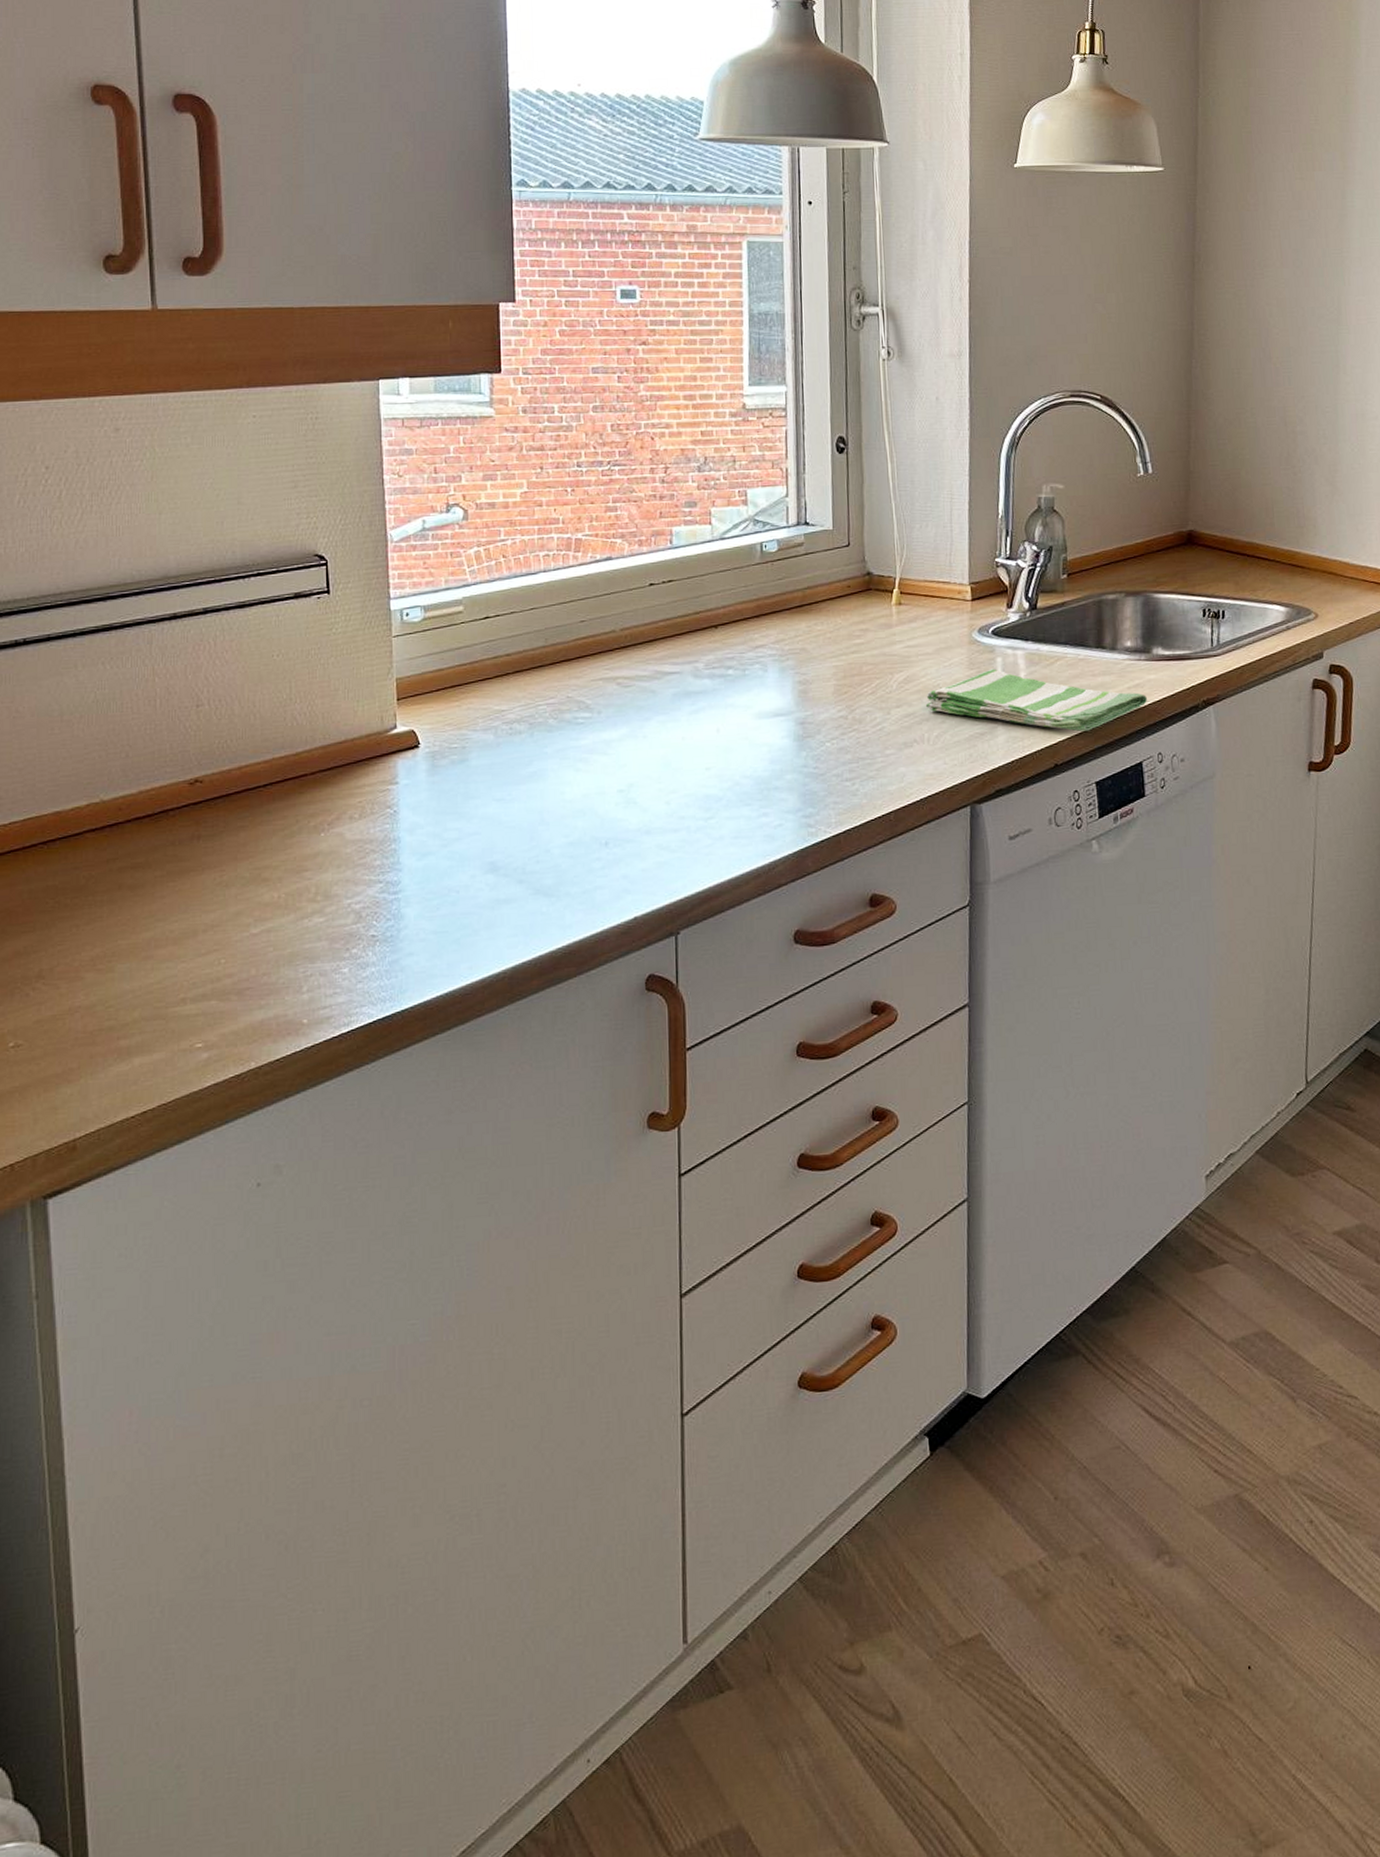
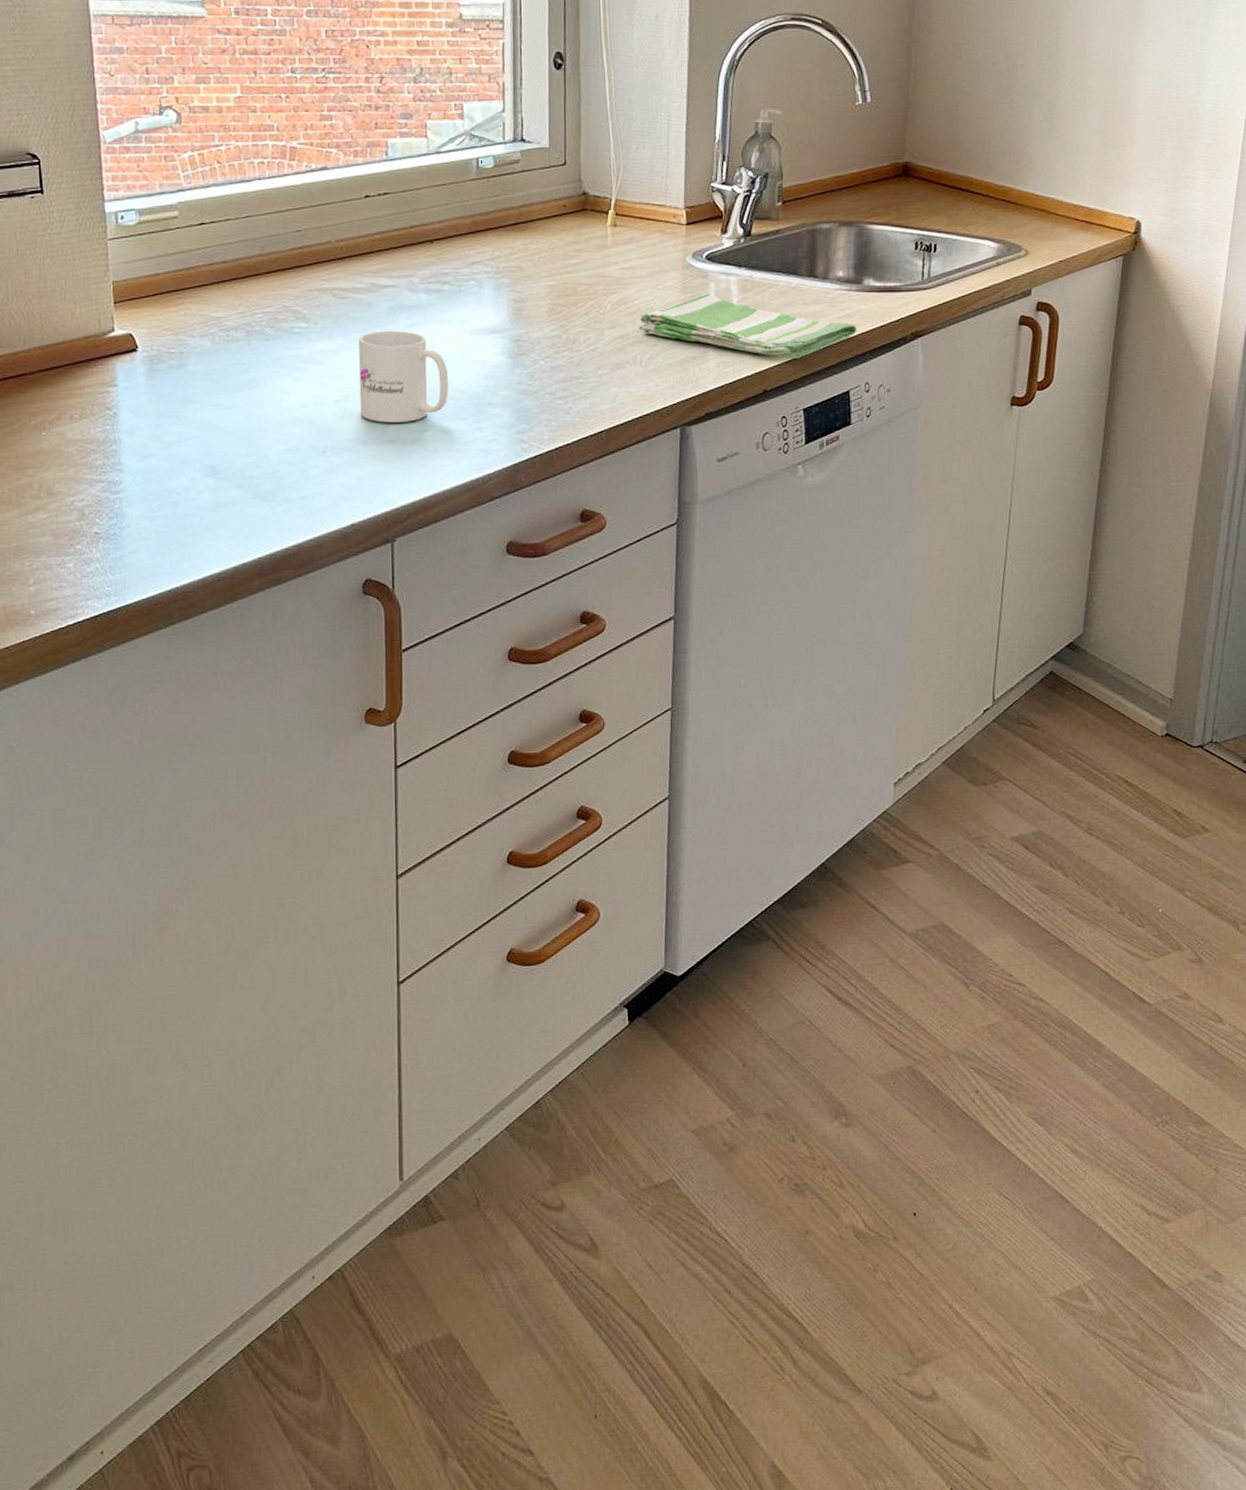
mug: none [642,717,733,812] -> present [358,330,449,423]

